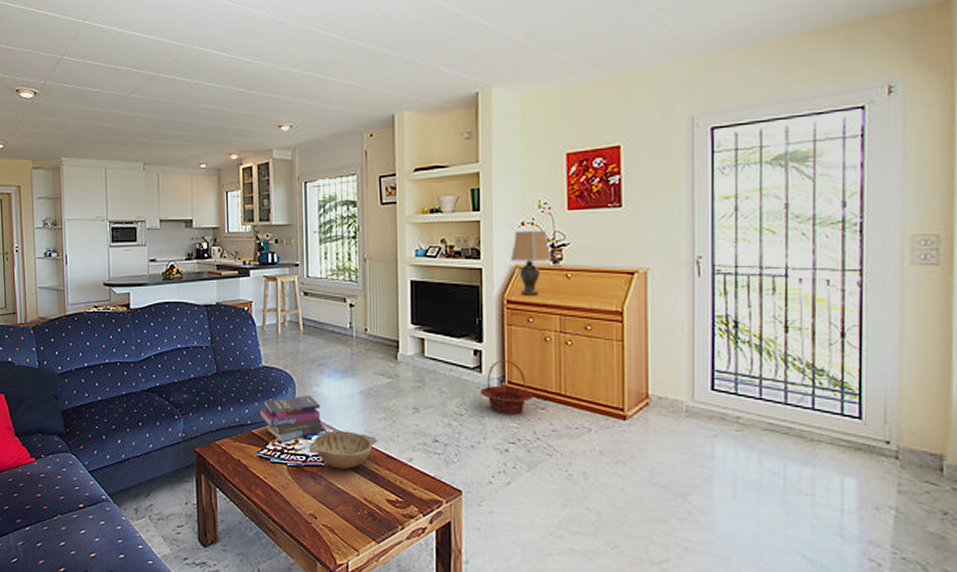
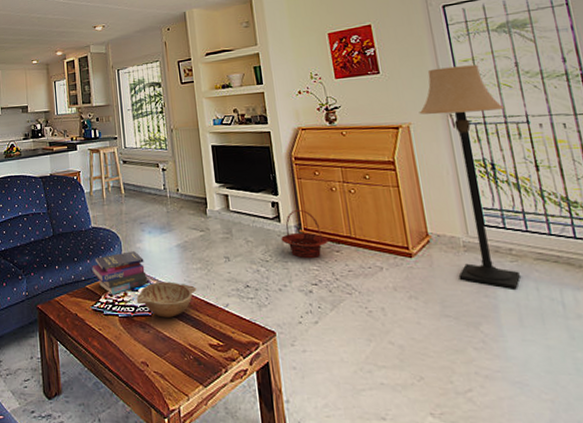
table lamp: present [510,230,552,297] -> none [292,96,328,154]
lamp: none [661,203,763,460] -> present [419,64,520,289]

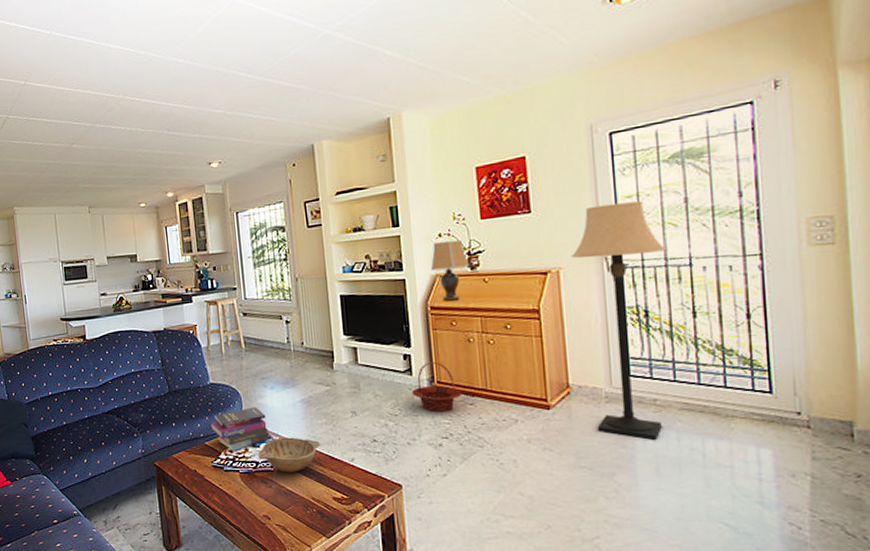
table lamp: none [292,96,328,154] -> present [430,239,470,302]

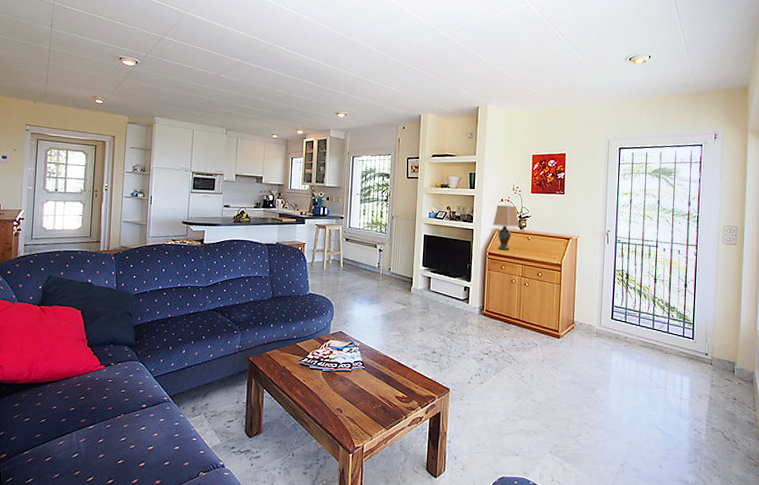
books: present [210,407,269,452] -> none [304,317,352,353]
decorative bowl: present [258,437,321,473] -> none [340,344,393,374]
basket: present [412,361,462,412] -> none [467,294,502,333]
lamp: present [571,201,667,440] -> none [586,196,644,366]

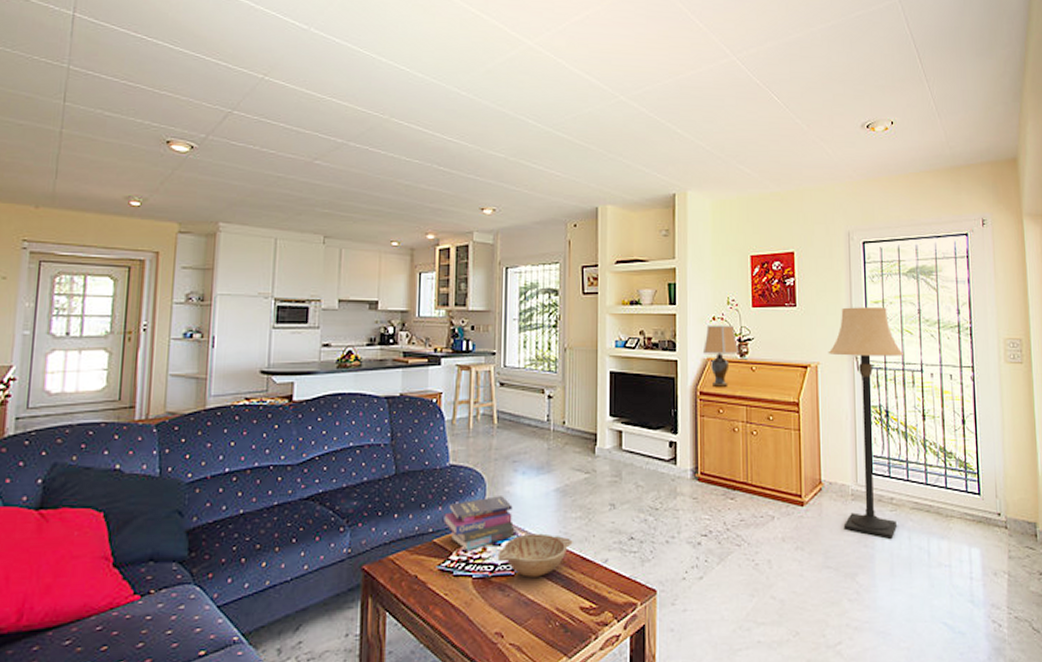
books: none [304,317,352,353] -> present [444,496,514,552]
decorative bowl: none [340,344,393,374] -> present [497,533,573,577]
lamp: none [586,196,644,366] -> present [828,307,905,539]

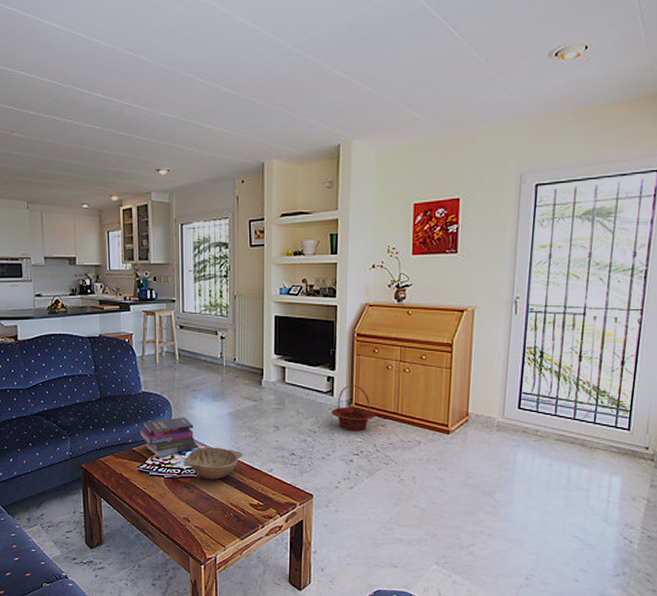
basket: none [675,450,724,506] -> present [331,384,375,431]
table lamp: present [702,325,740,388] -> none [361,272,397,331]
lamp: present [828,307,905,539] -> none [486,252,568,465]

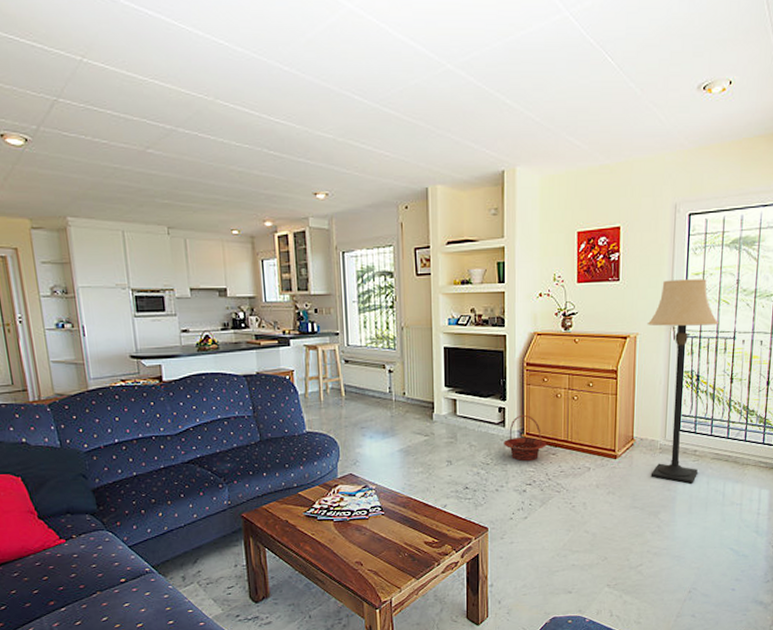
books: present [140,417,195,458] -> none [305,456,366,501]
decorative bowl: present [183,447,243,480] -> none [353,486,416,520]
lamp: none [486,252,568,465] -> present [647,279,720,484]

